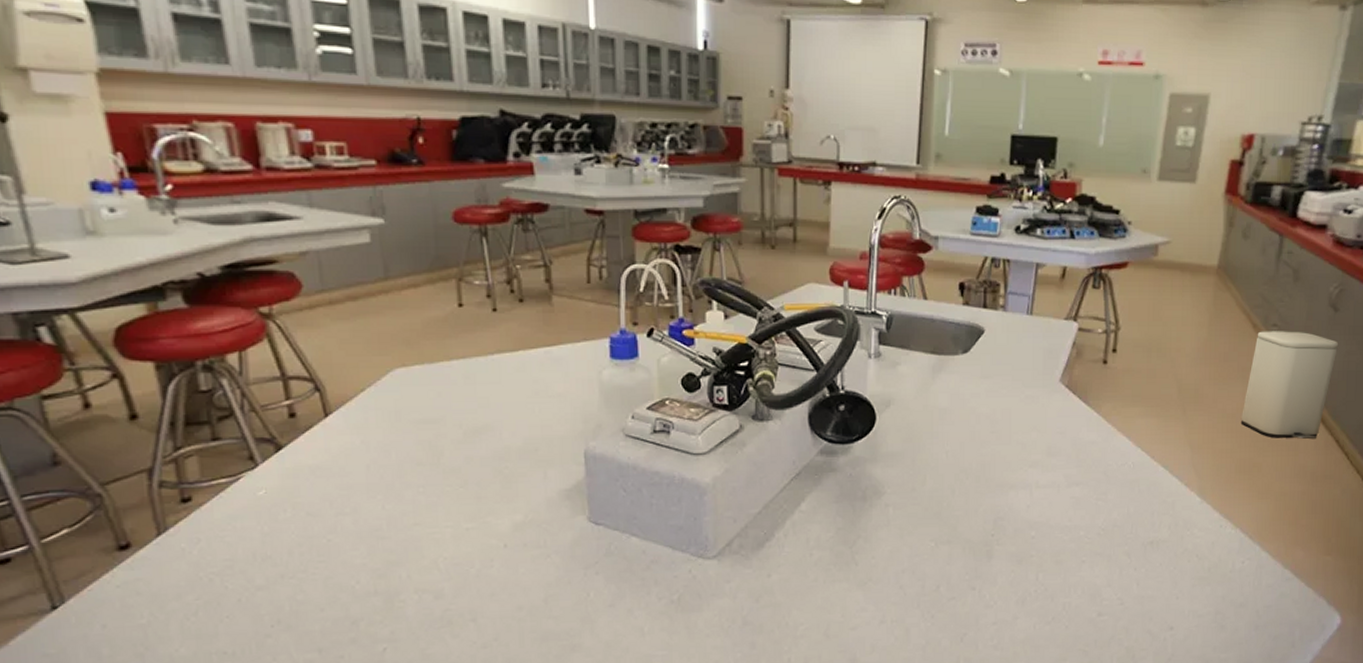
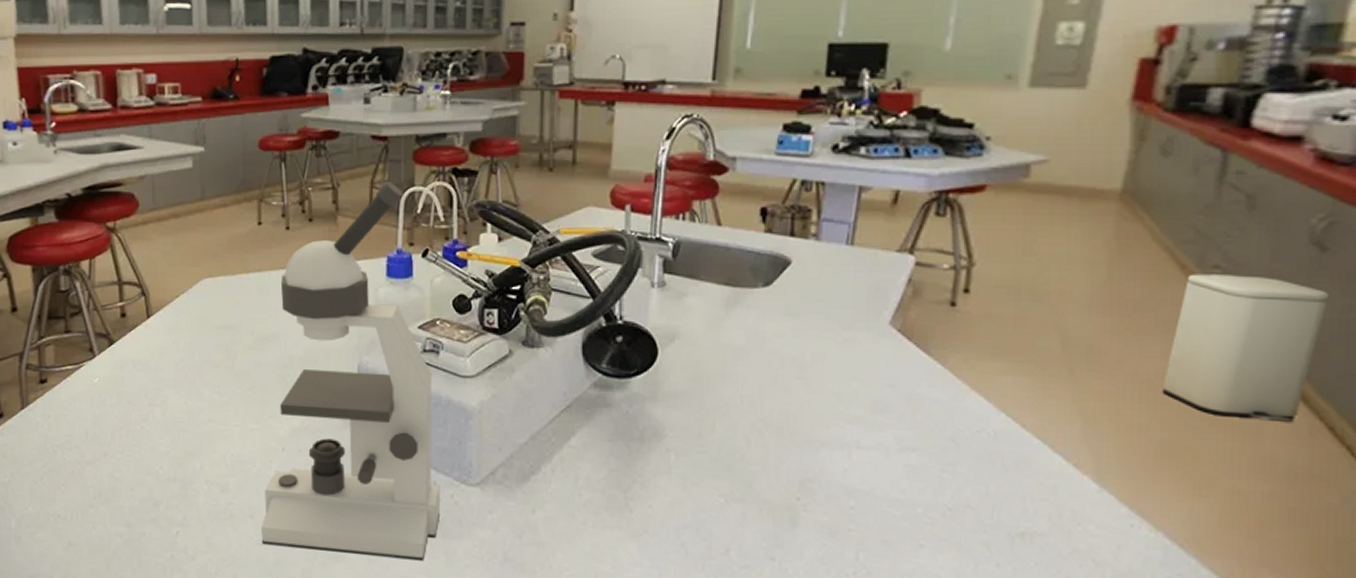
microscope: none [486,258,678,648] -> present [261,181,440,561]

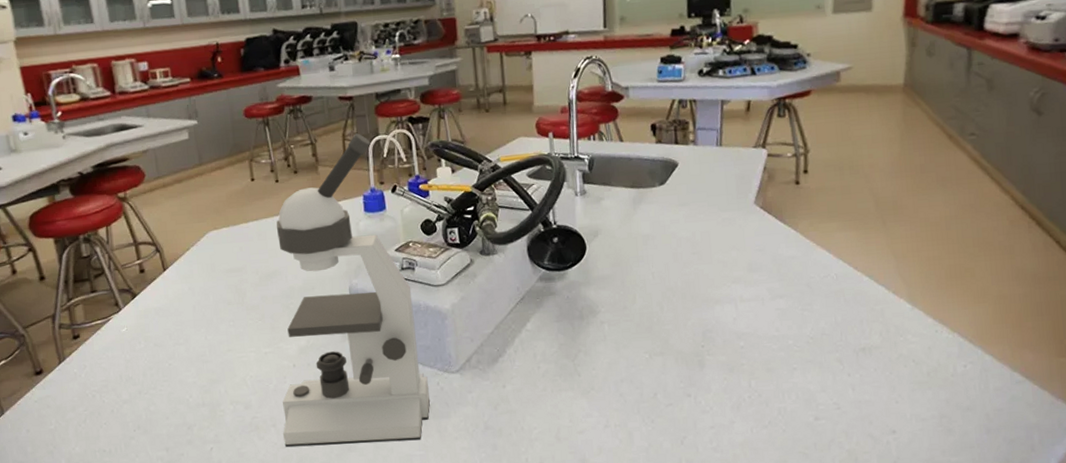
pedal bin: present [1162,274,1330,424] -> none [945,138,1047,243]

